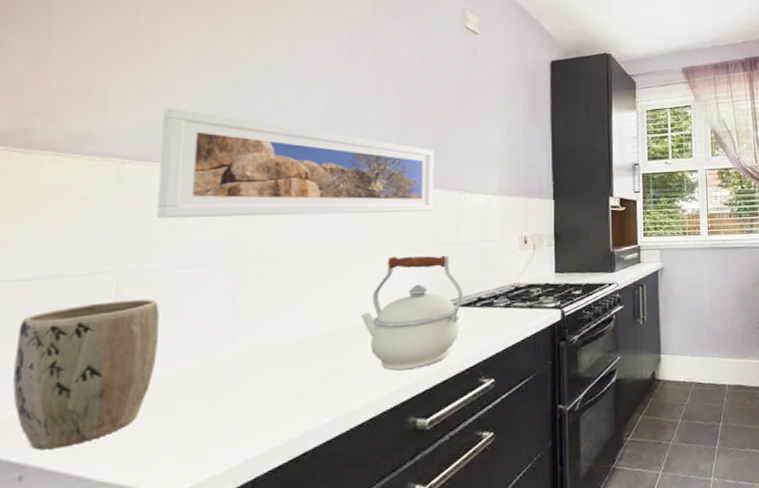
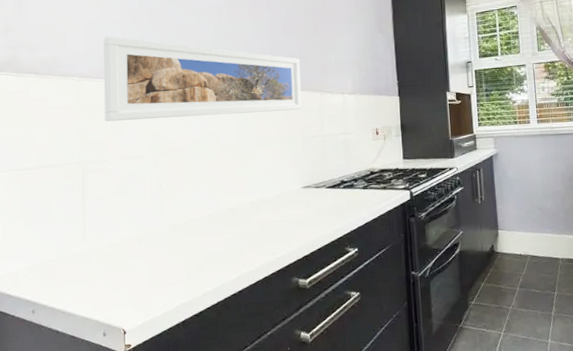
plant pot: present [13,298,159,450] -> none [23,182,112,292]
kettle: present [360,255,464,371] -> none [251,146,330,240]

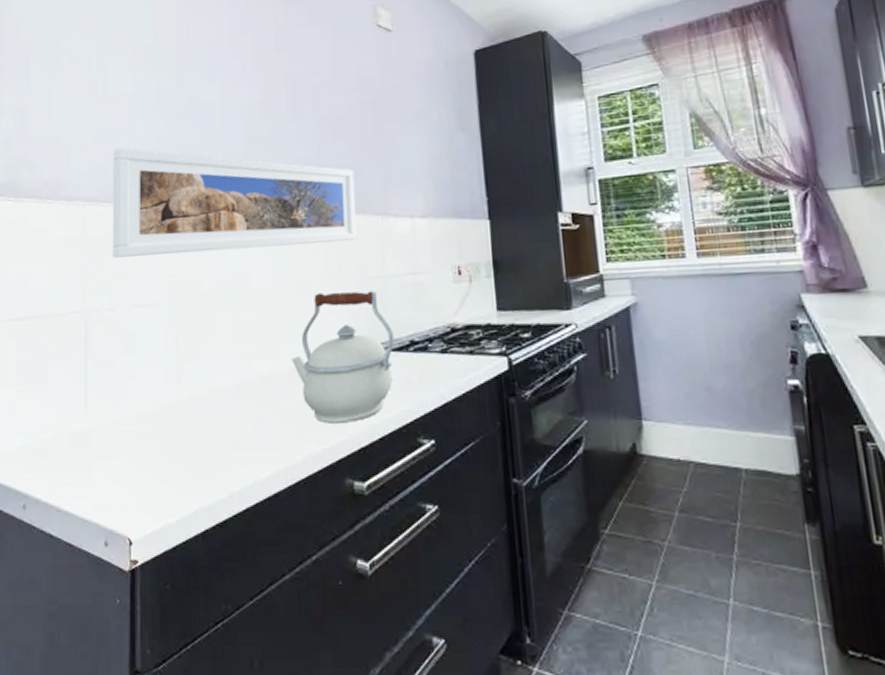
kettle: none [251,146,330,240] -> present [291,291,395,424]

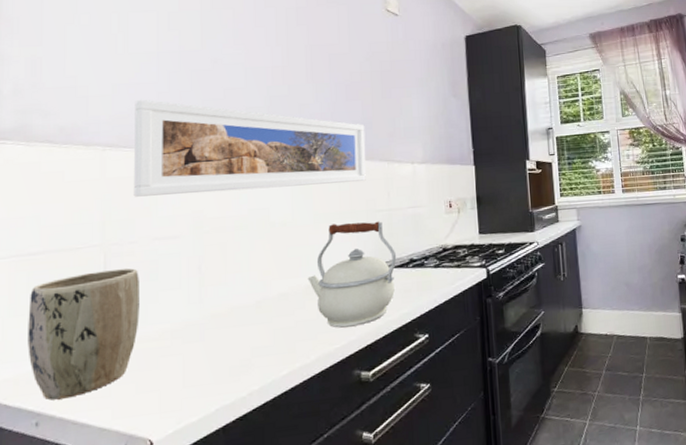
plant pot: none [16,338,119,482] -> present [28,267,140,400]

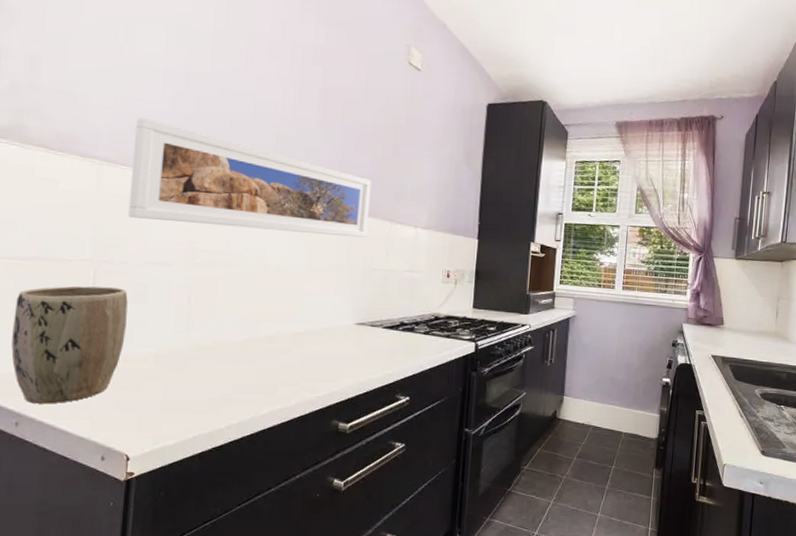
kettle: present [307,221,397,328] -> none [296,275,388,379]

